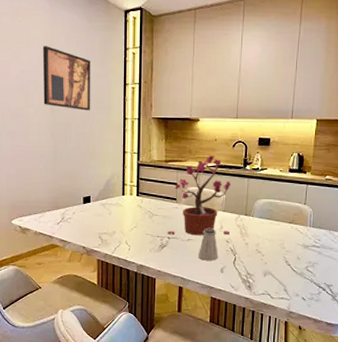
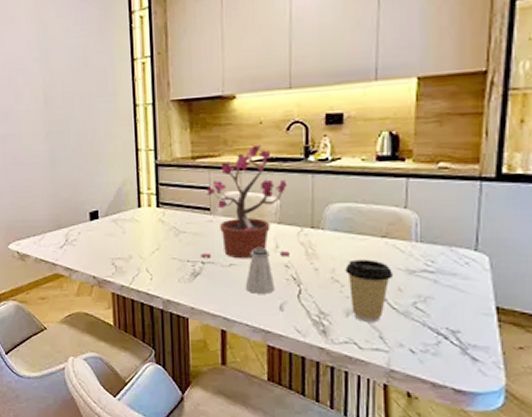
wall art: present [42,46,91,111] -> none [29,23,92,101]
coffee cup: none [265,237,296,280] -> present [345,259,394,322]

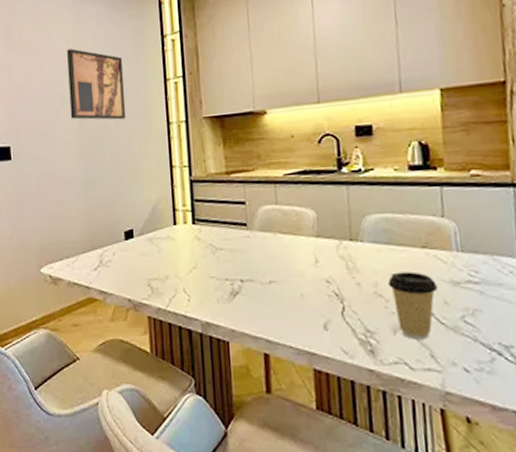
wall art: none [29,23,92,101] -> present [66,48,126,120]
potted plant: present [199,144,290,259] -> none [238,157,330,277]
saltshaker: present [245,248,276,294] -> none [286,263,319,312]

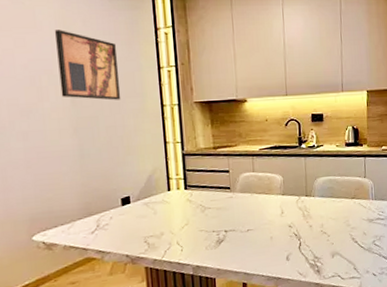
coffee cup: present [388,271,439,339] -> none [330,215,361,260]

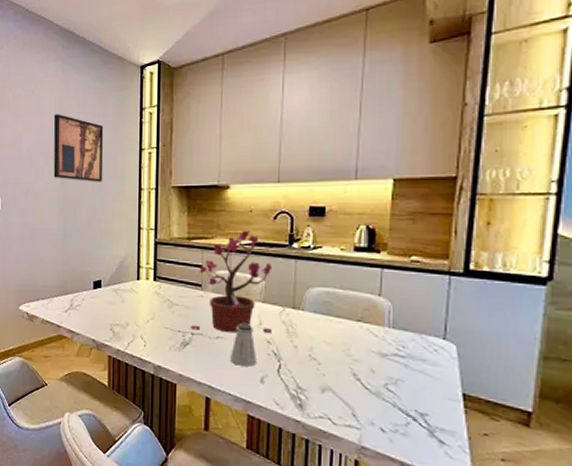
potted plant: none [223,136,292,228] -> present [190,230,273,333]
saltshaker: none [260,214,283,251] -> present [229,323,258,367]

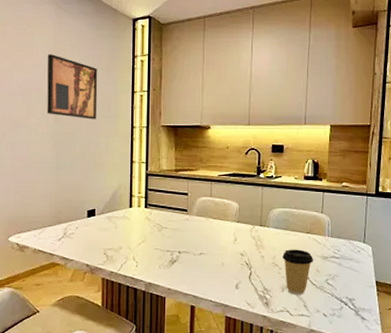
potted plant: present [190,230,273,333] -> none [177,163,245,249]
saltshaker: present [229,323,258,367] -> none [211,241,233,276]
coffee cup: none [322,340,368,400] -> present [282,249,314,295]

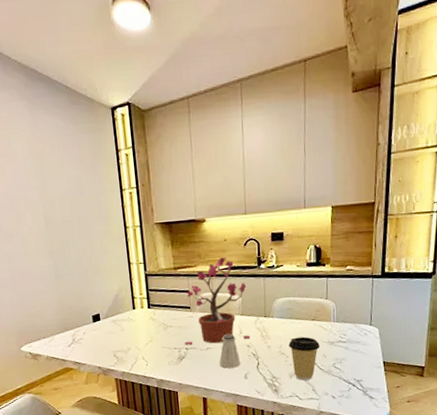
wall art: present [47,54,98,120] -> none [27,156,88,224]
potted plant: none [177,163,245,249] -> present [184,256,250,346]
saltshaker: none [211,241,233,276] -> present [219,334,241,368]

